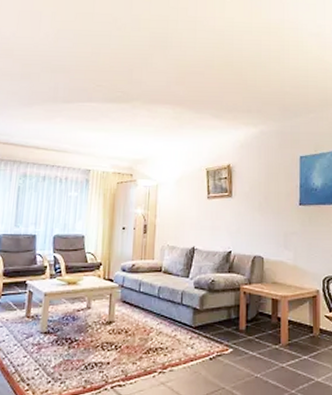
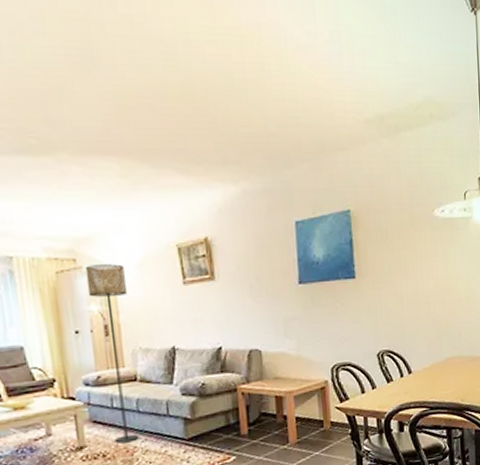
floor lamp: none [136,179,165,323] -> present [85,264,138,444]

